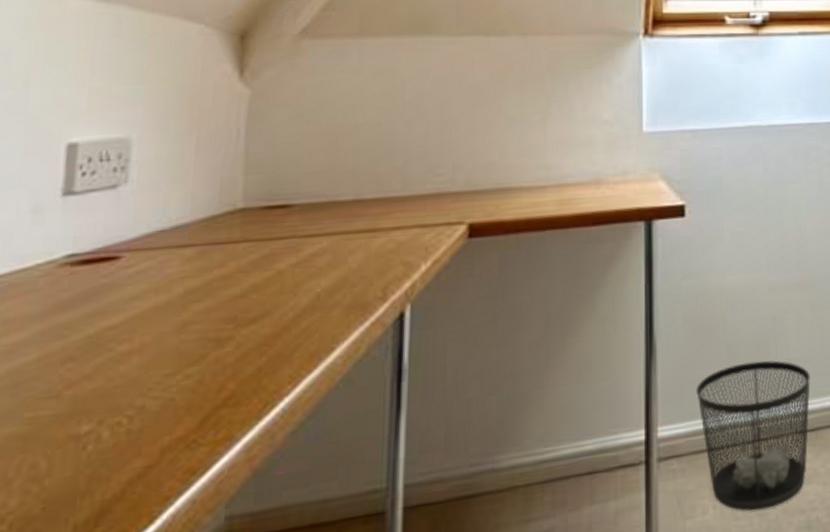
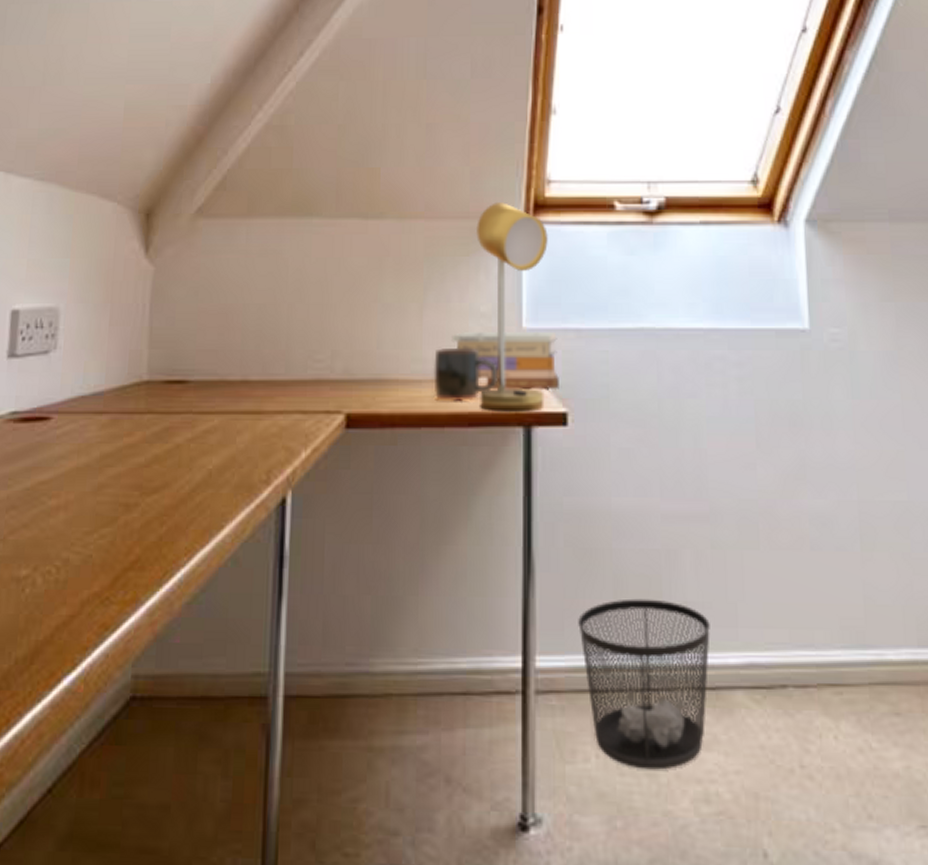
mug: none [558,153,620,203] -> present [433,348,498,401]
books: none [575,134,677,189] -> present [451,331,559,391]
desk lamp: none [599,19,666,211] -> present [476,202,548,413]

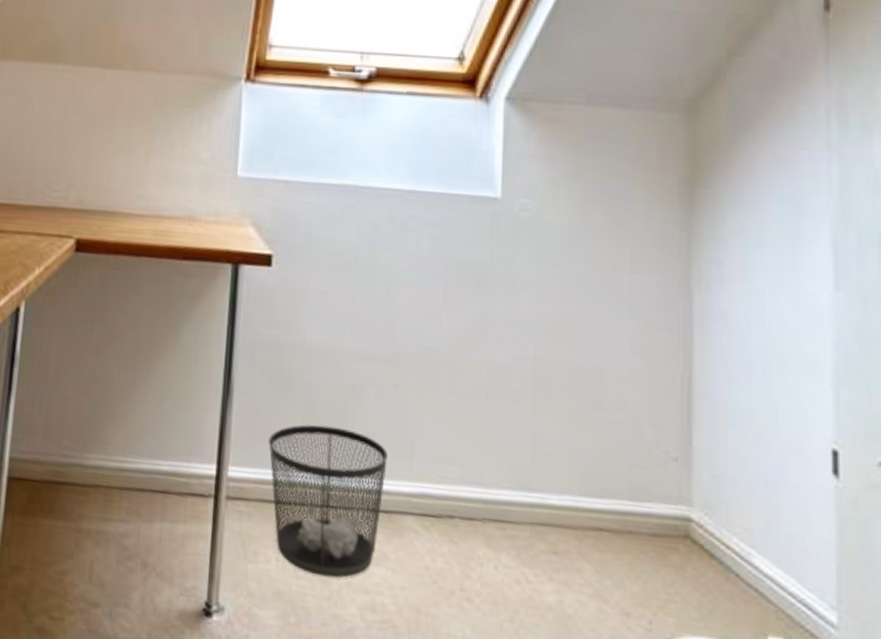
mug: present [433,348,498,401] -> none [155,188,213,237]
books: present [451,331,559,391] -> none [173,175,268,234]
desk lamp: present [476,202,548,413] -> none [194,62,266,252]

